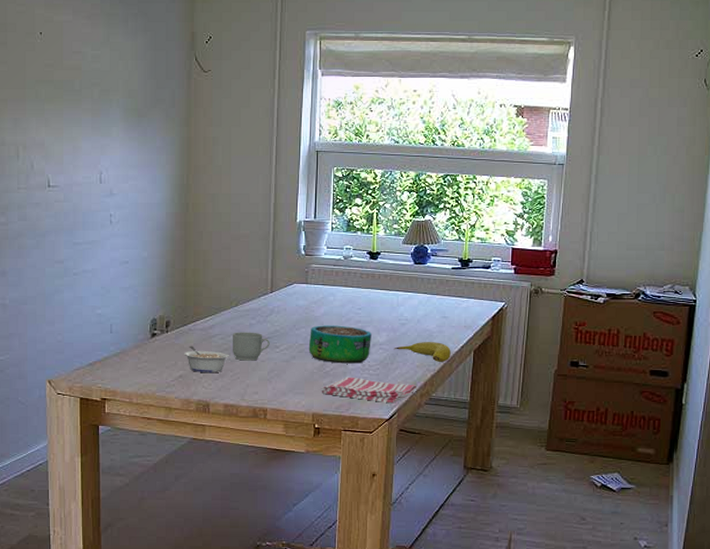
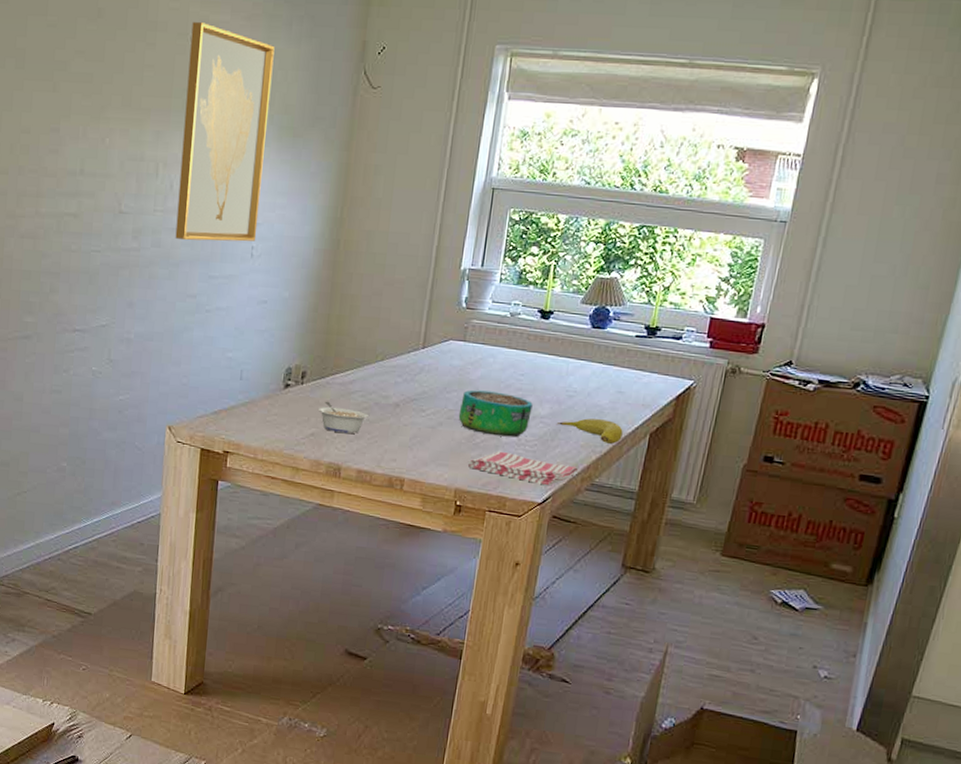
wall art: none [38,23,114,213] -> present [175,22,275,242]
mug: present [233,332,270,361] -> none [373,390,416,424]

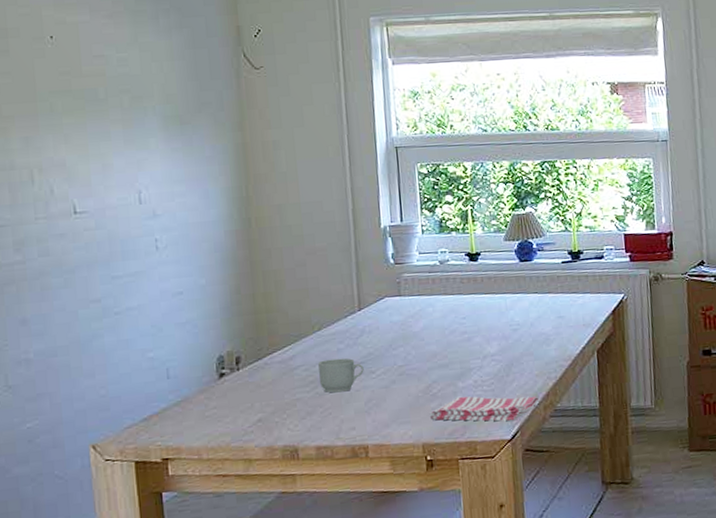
wall art: present [175,22,275,242] -> none [47,25,159,245]
legume: present [318,401,369,434] -> none [261,382,317,413]
mug: none [373,390,416,424] -> present [318,358,364,393]
decorative bowl: present [458,389,533,437] -> none [409,339,482,383]
fruit: present [556,418,623,444] -> none [507,345,572,368]

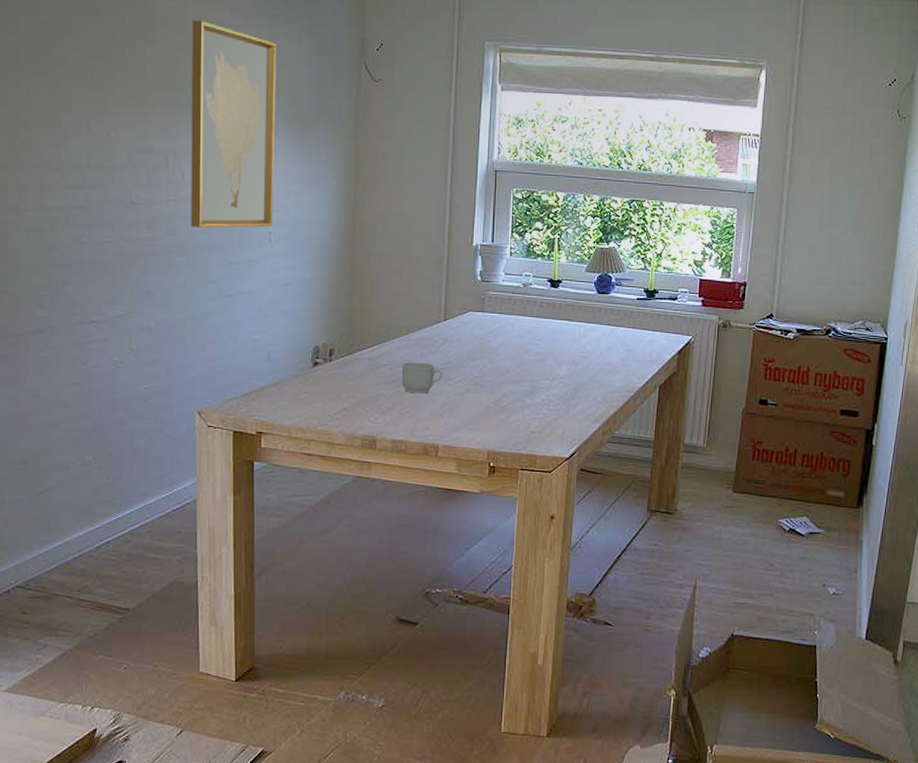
wall art: none [47,25,159,245] -> present [191,20,276,229]
dish towel: present [429,396,540,421] -> none [497,412,600,441]

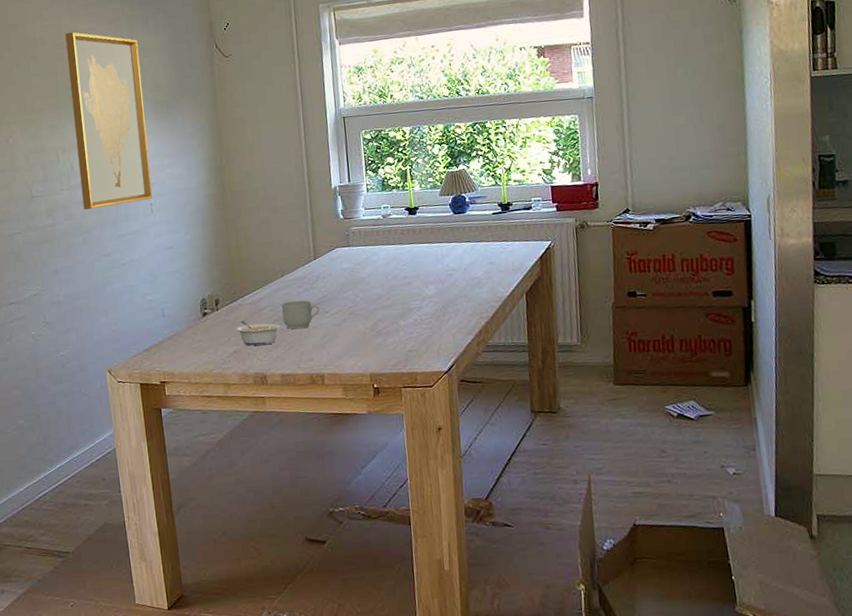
legume: none [349,376,398,407] -> present [236,320,281,346]

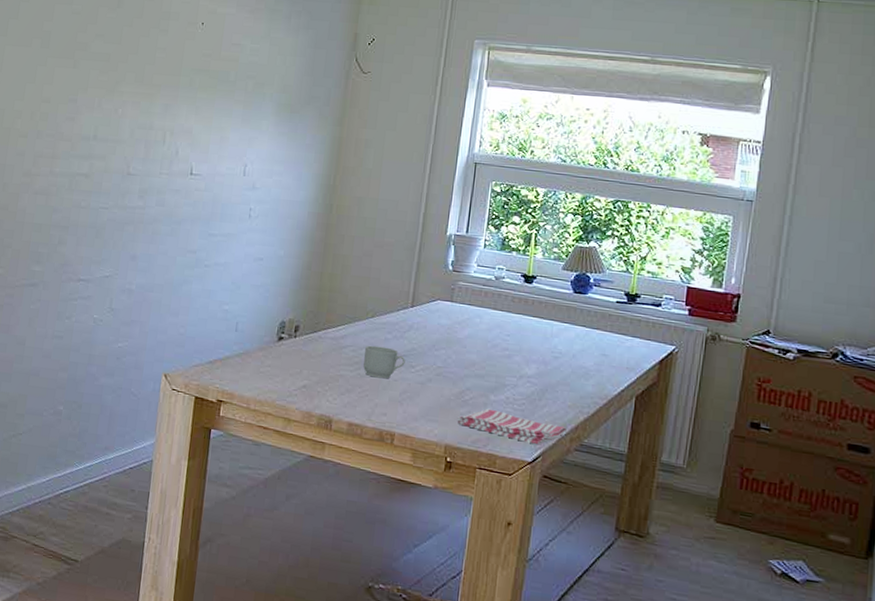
wall art: present [65,32,153,210] -> none [178,14,275,204]
legume: present [236,320,281,346] -> none [311,354,359,387]
dish towel: none [375,333,473,355] -> present [457,408,568,445]

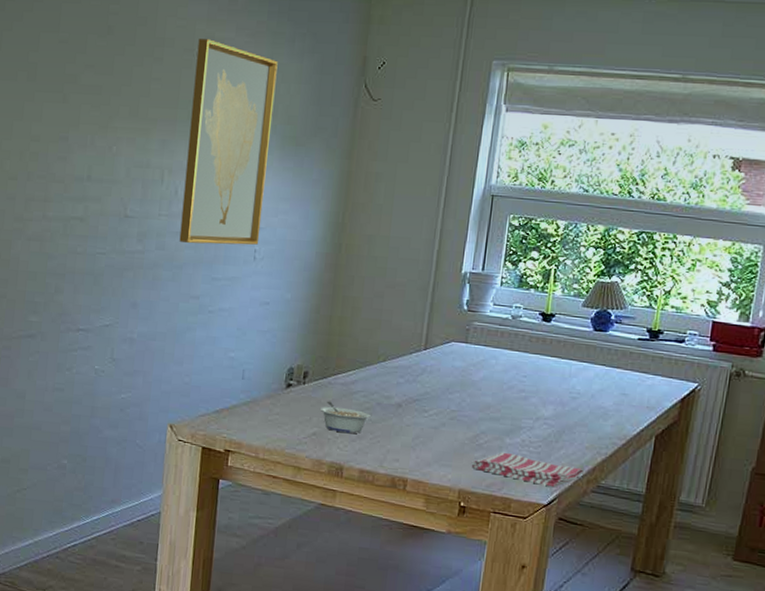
wall art: none [178,14,275,204] -> present [179,39,278,245]
legume: none [311,354,359,387] -> present [320,401,371,434]
mug: present [363,345,405,379] -> none [375,390,418,424]

